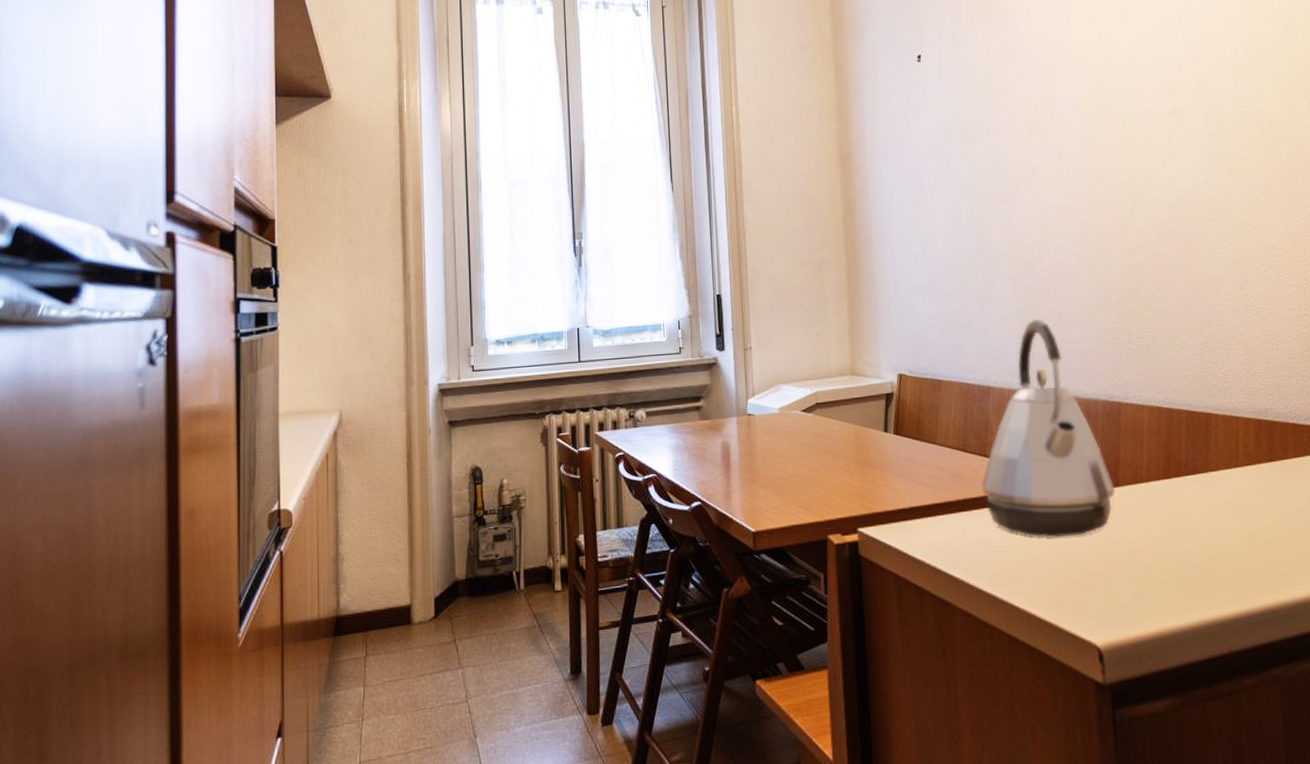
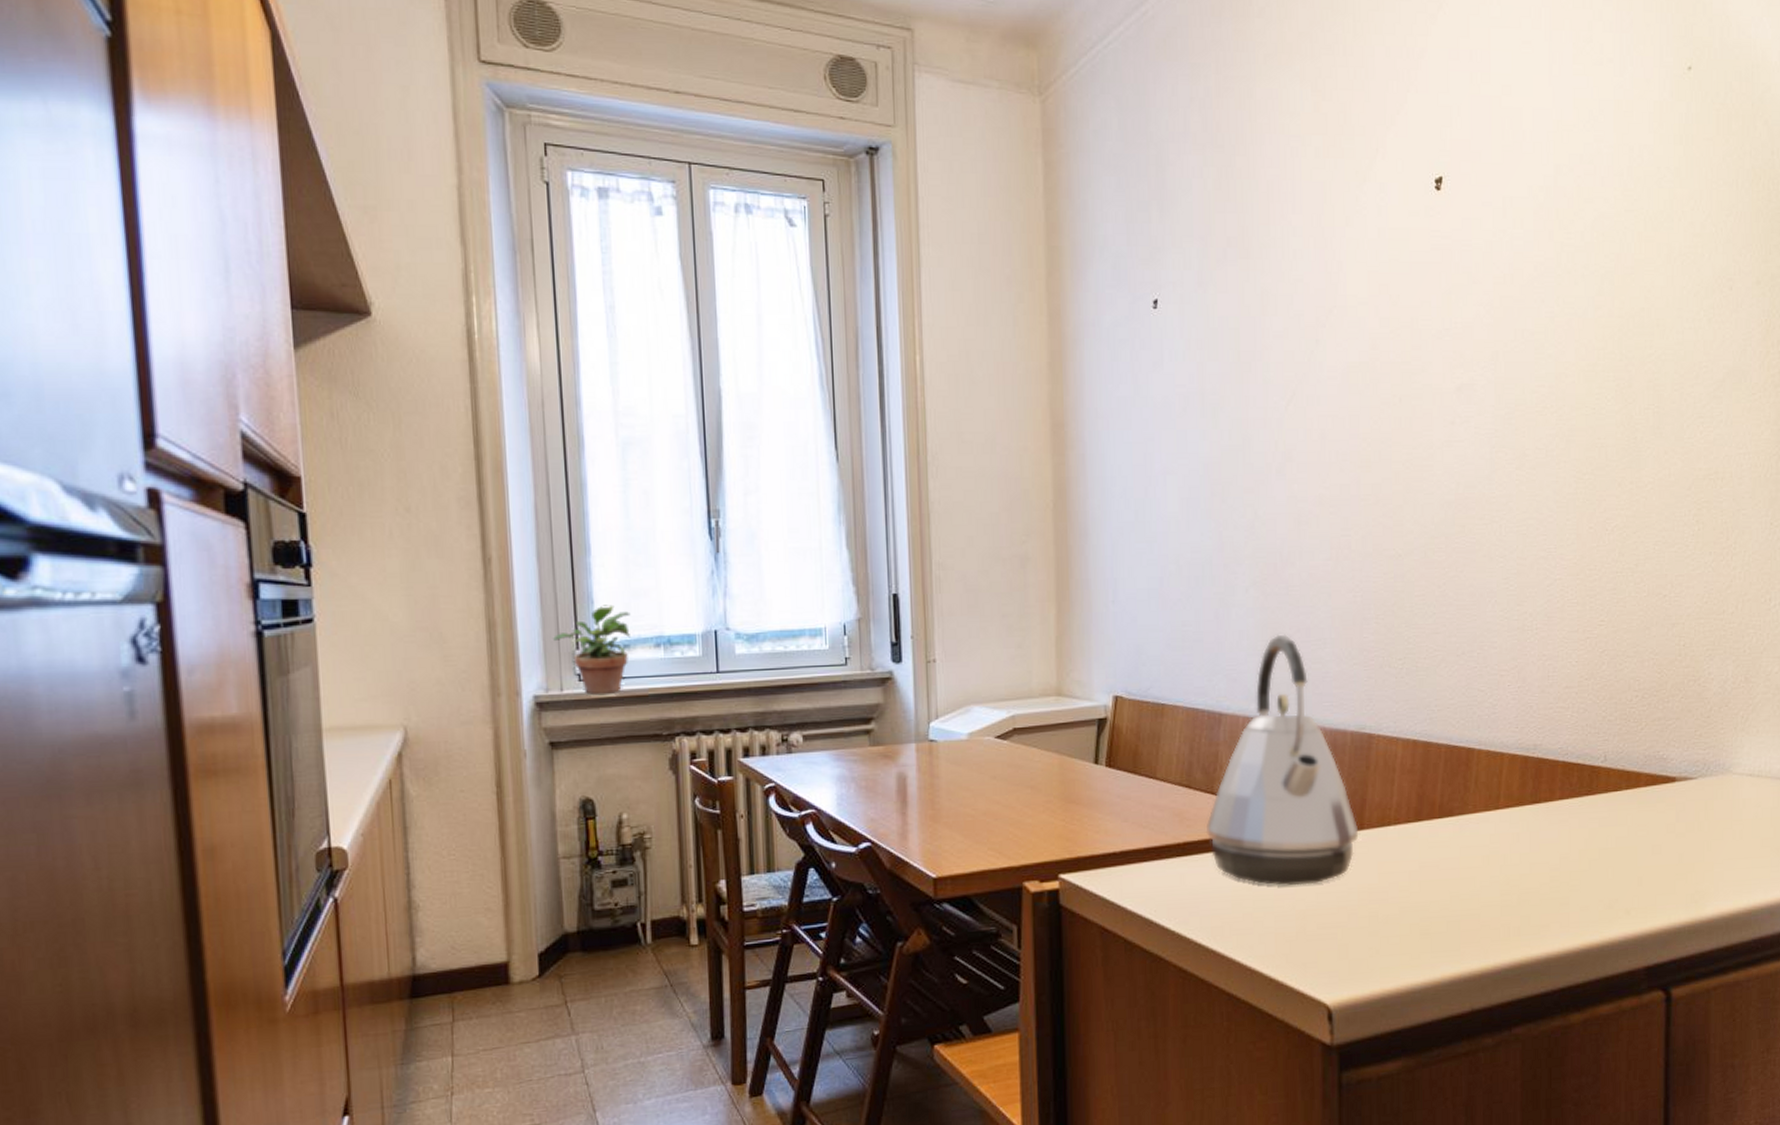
potted plant: none [454,310,513,383] -> present [553,604,631,696]

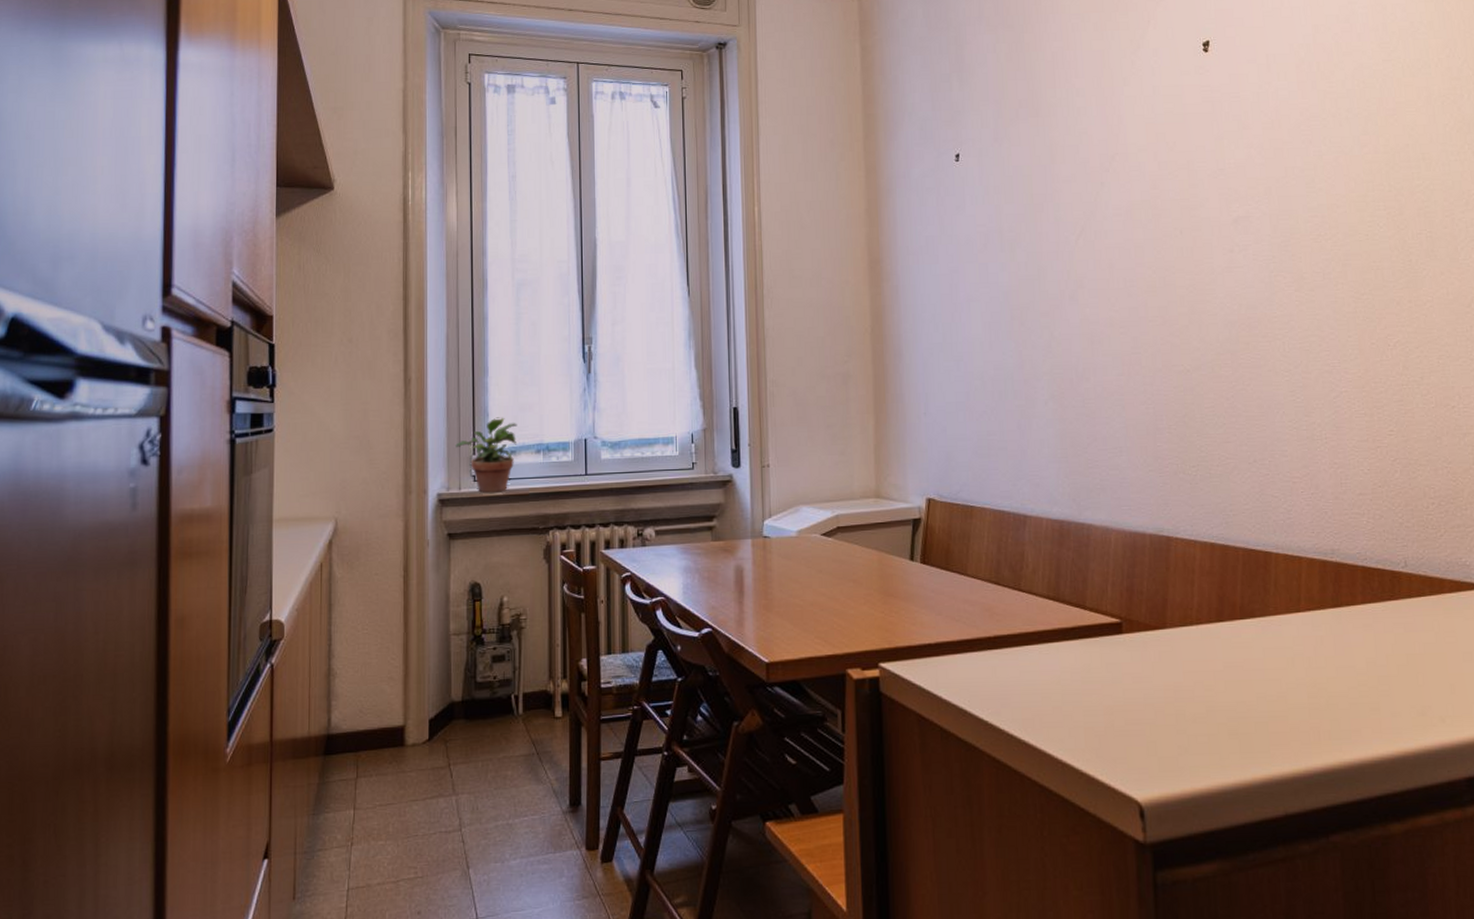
kettle: present [1206,634,1359,886] -> none [1014,443,1162,681]

